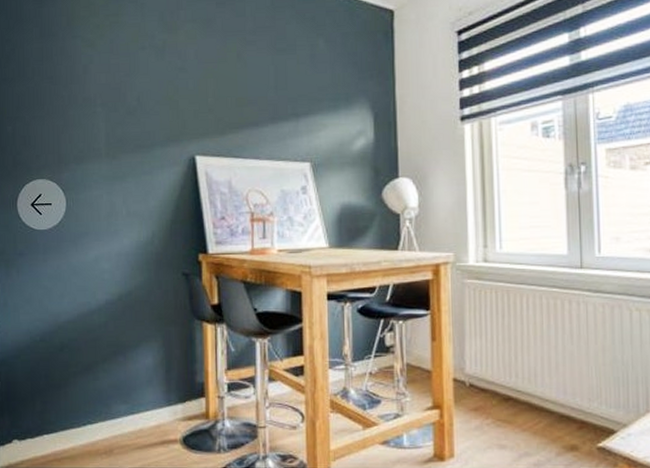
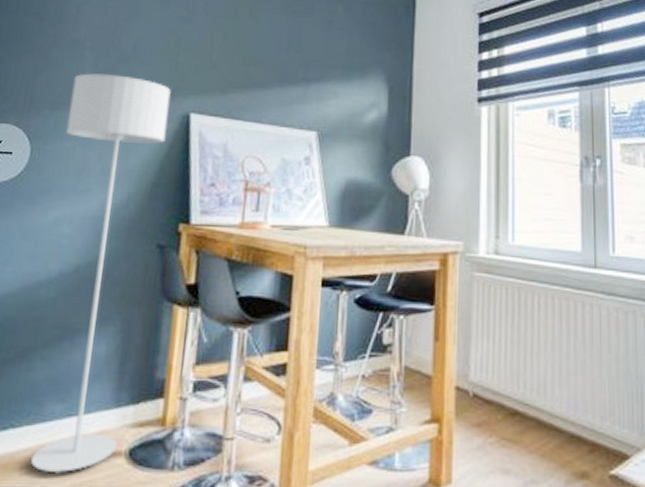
floor lamp: none [91,127,177,457] -> present [31,73,171,474]

